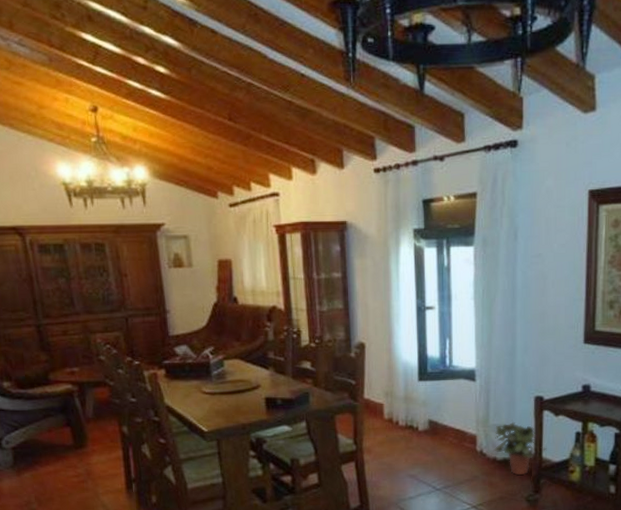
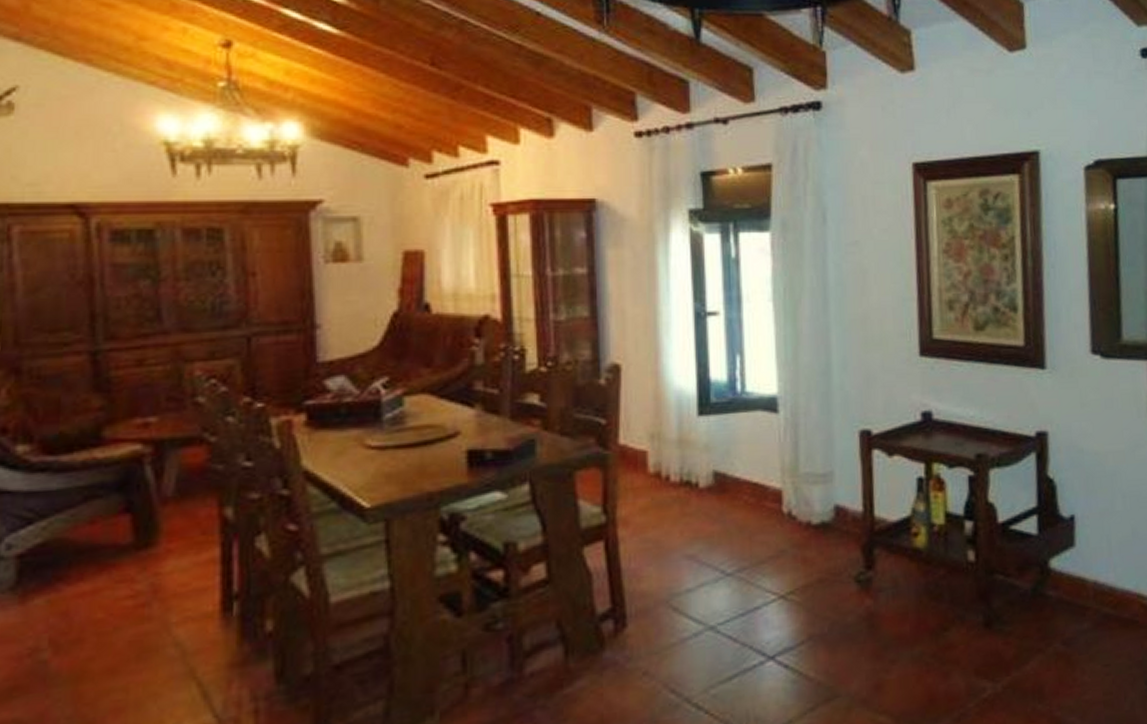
potted plant: present [493,421,547,476] -> none [806,467,880,546]

